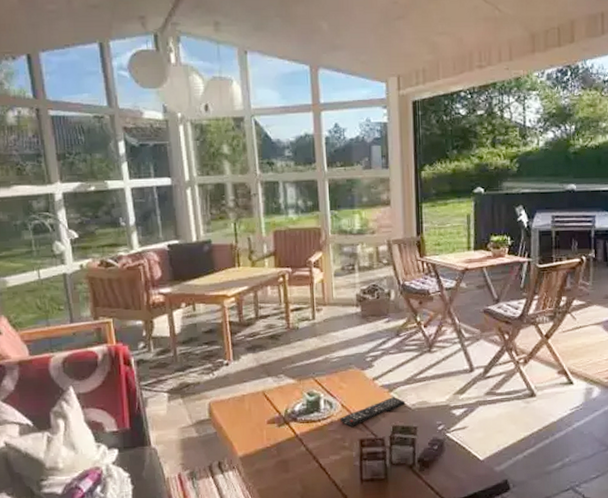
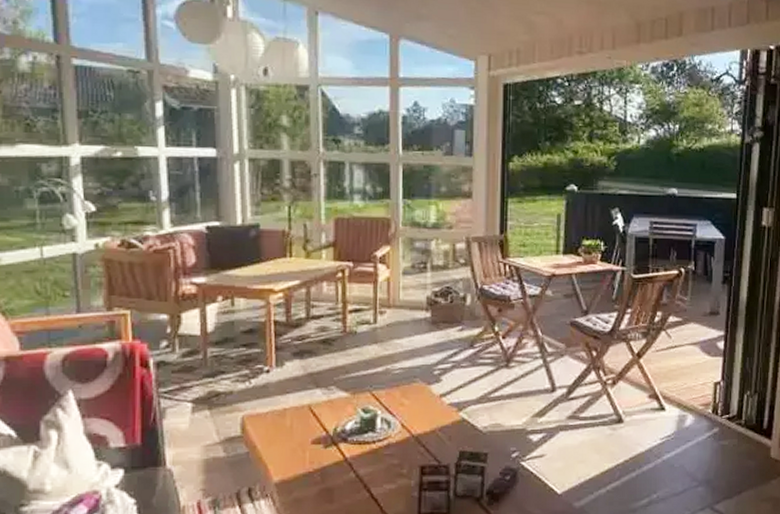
remote control: present [340,397,405,428] -> none [398,417,476,452]

